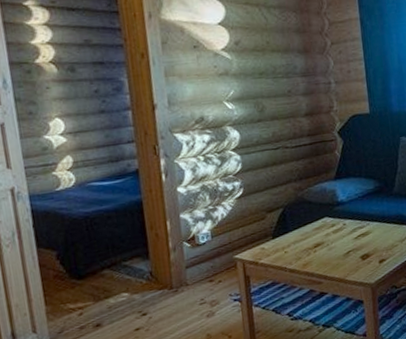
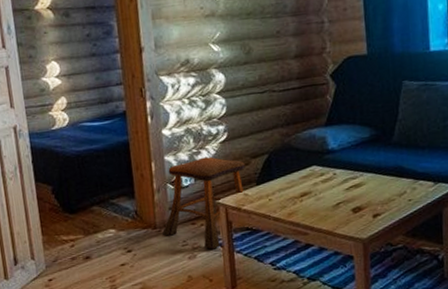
stool: none [179,212,277,306] -> present [162,156,260,250]

